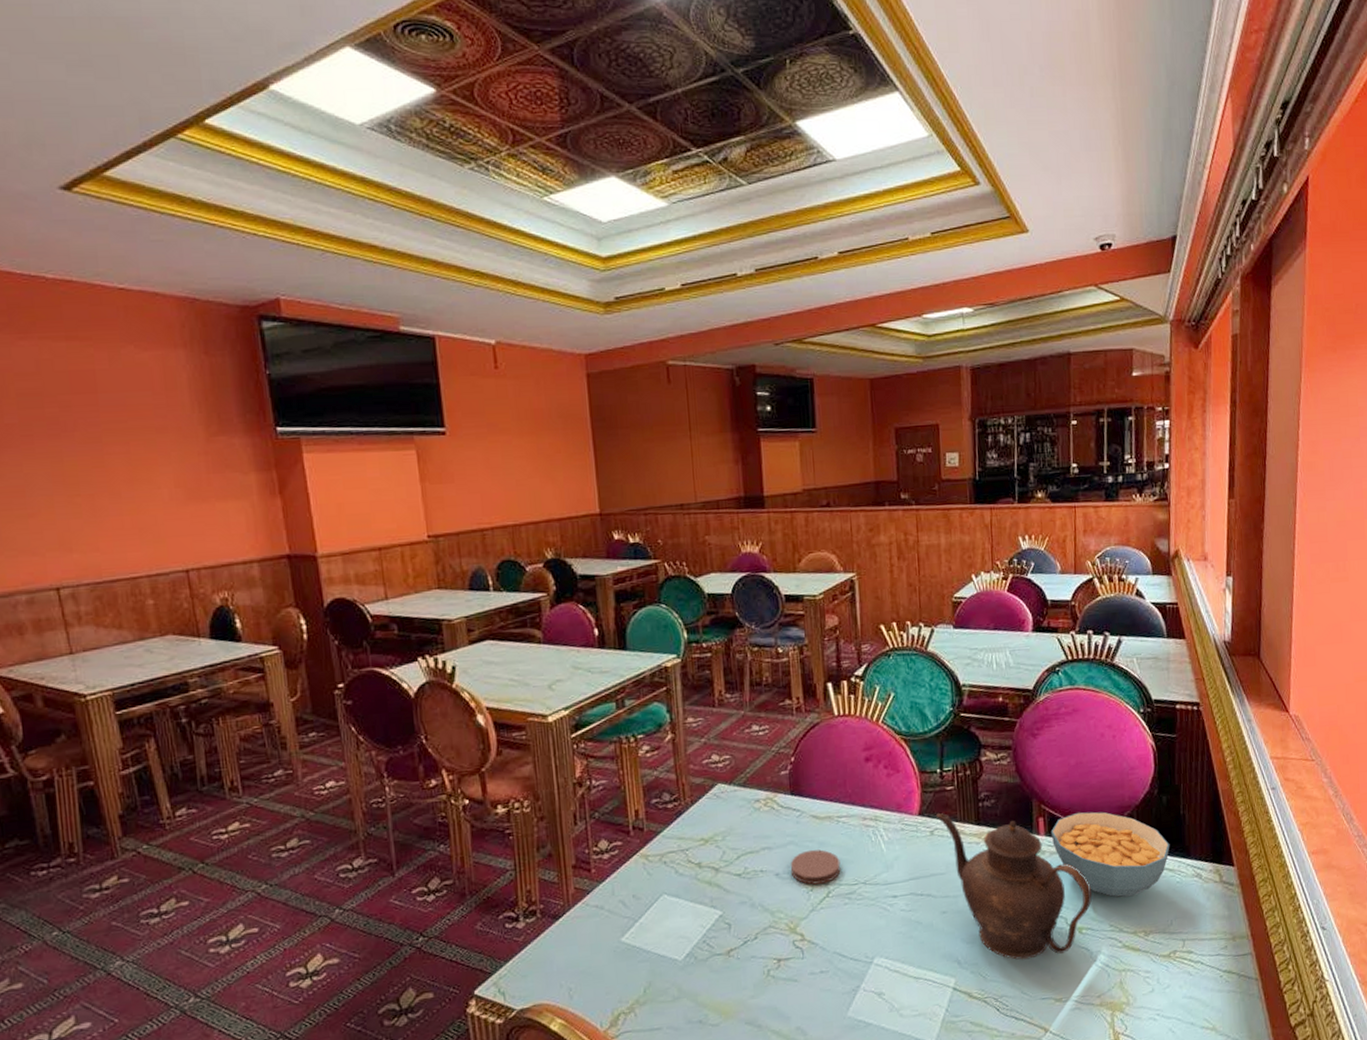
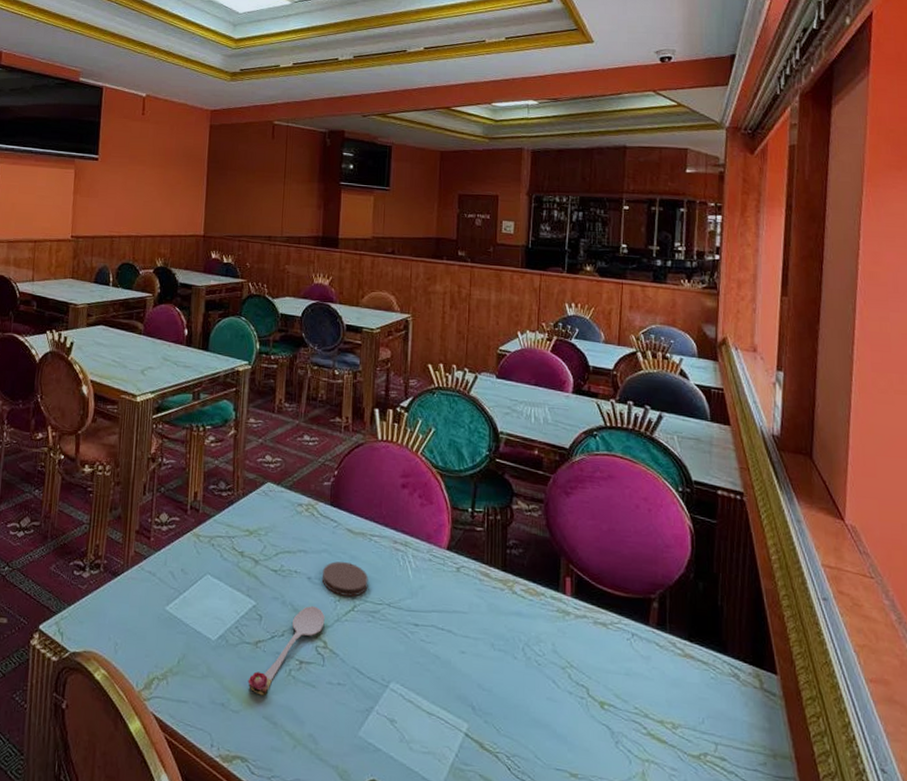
spoon: none [724,901,799,1003] -> present [248,606,325,696]
teapot: present [936,813,1092,960] -> none [464,552,617,725]
cereal bowl: present [1050,811,1170,897] -> none [577,579,705,681]

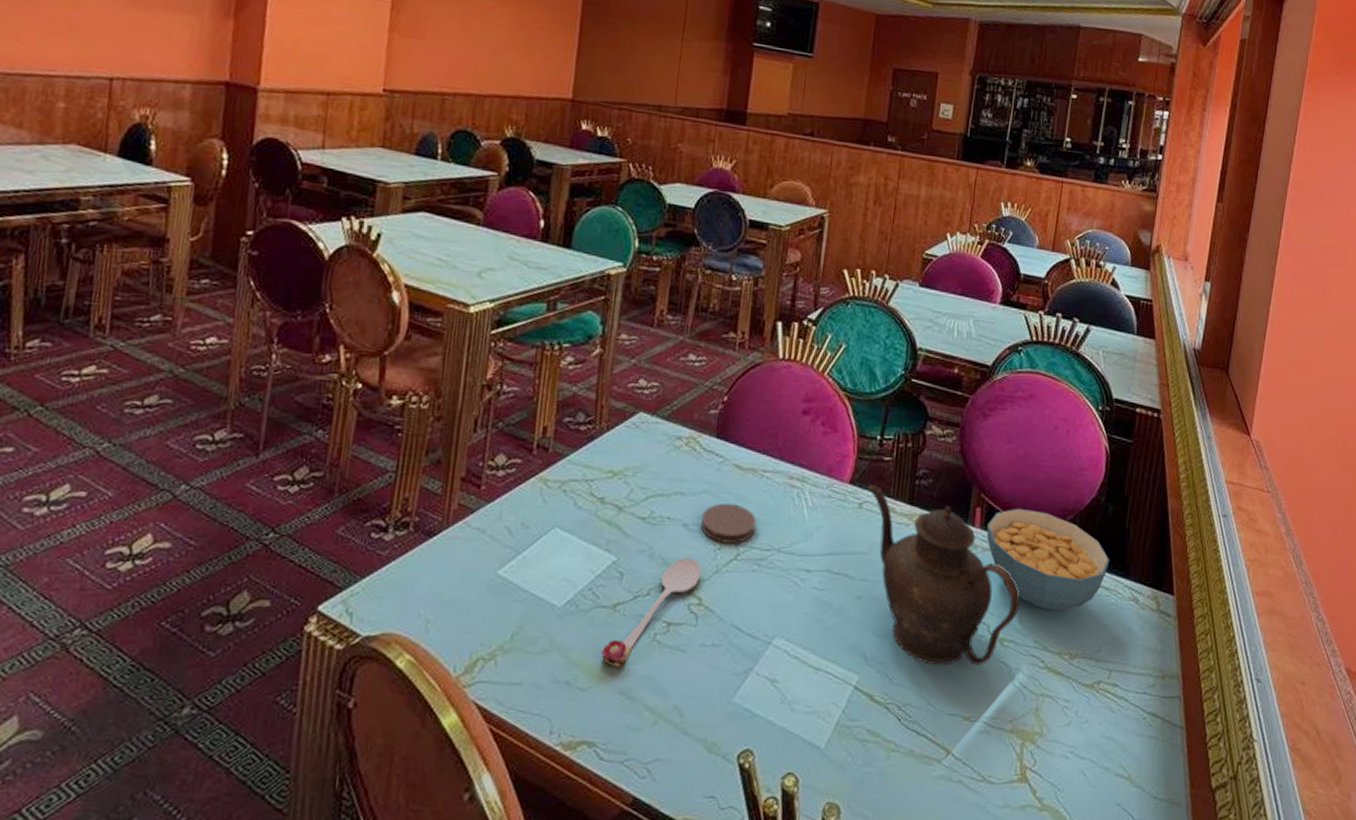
teapot: none [464,552,617,725] -> present [868,485,1021,666]
cereal bowl: none [577,579,705,681] -> present [986,508,1110,611]

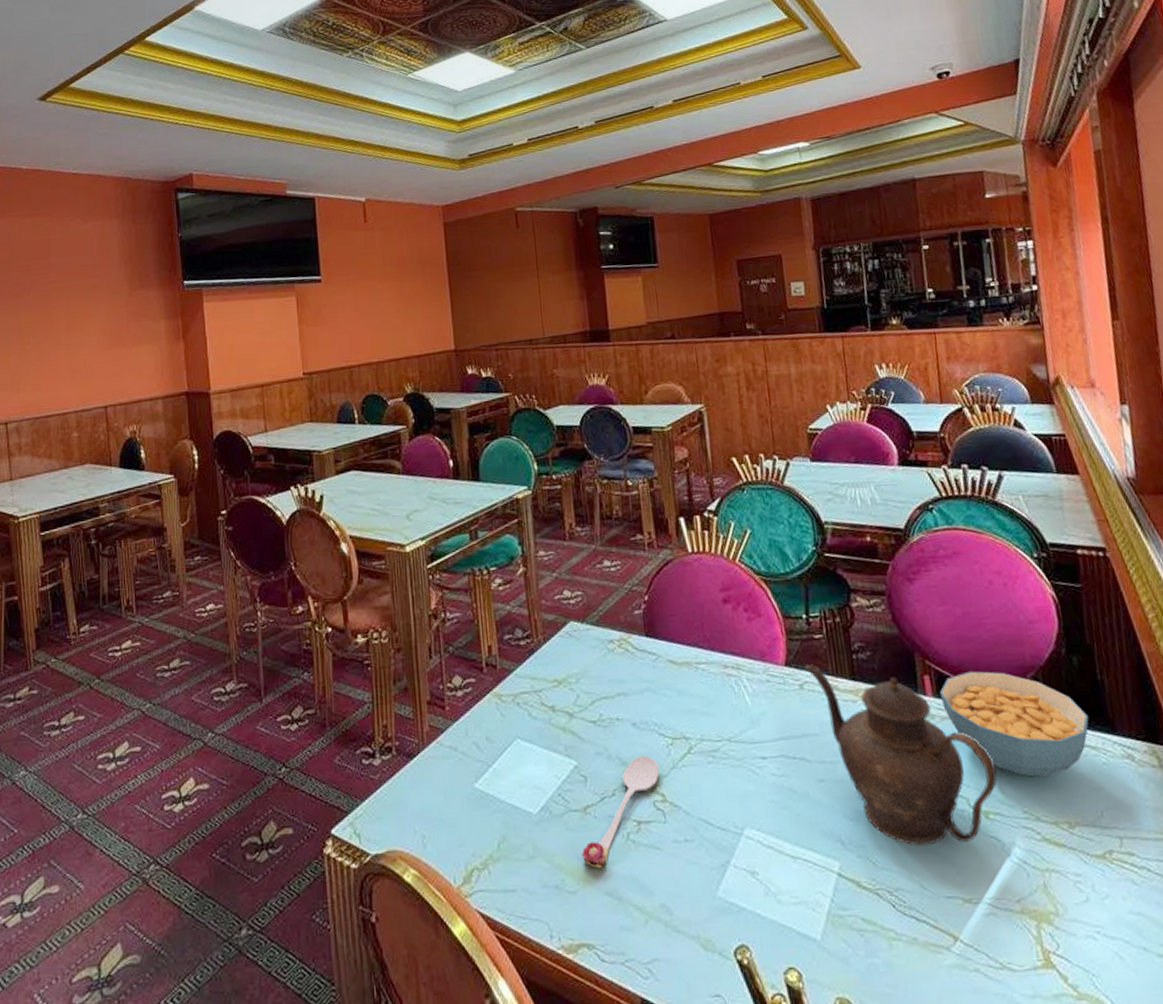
coaster: present [700,504,757,543] -> none [647,699,703,738]

